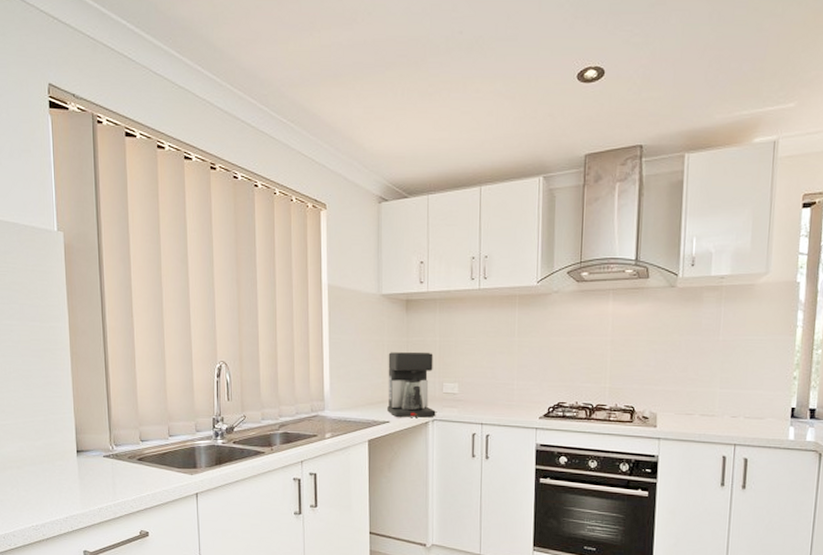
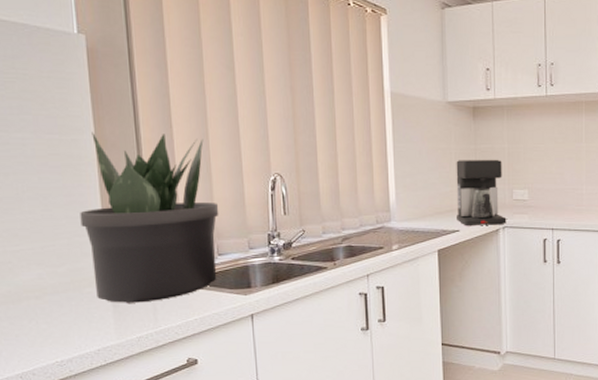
planter: none [55,320,171,477] -> present [80,132,219,303]

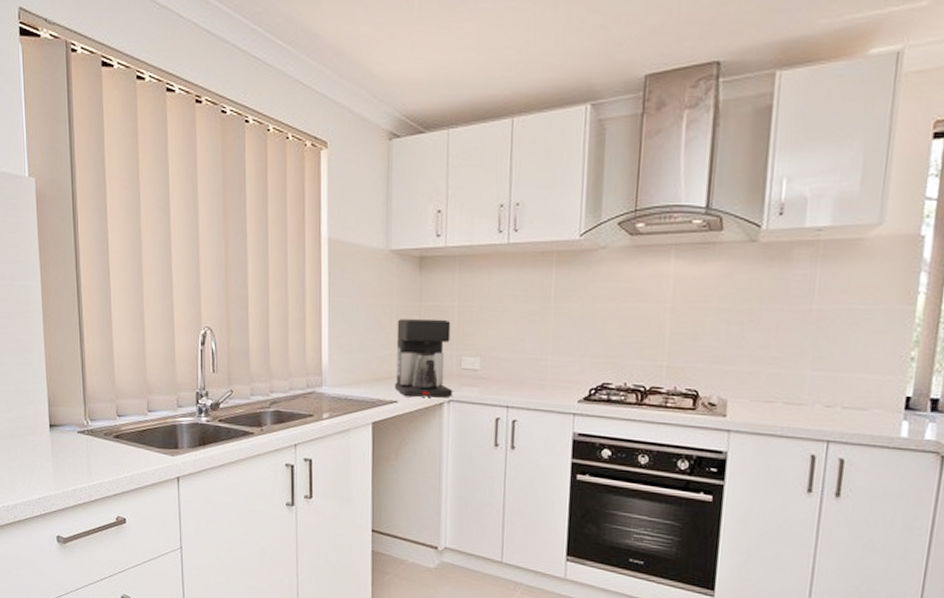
planter: present [80,132,219,303] -> none [26,278,151,455]

